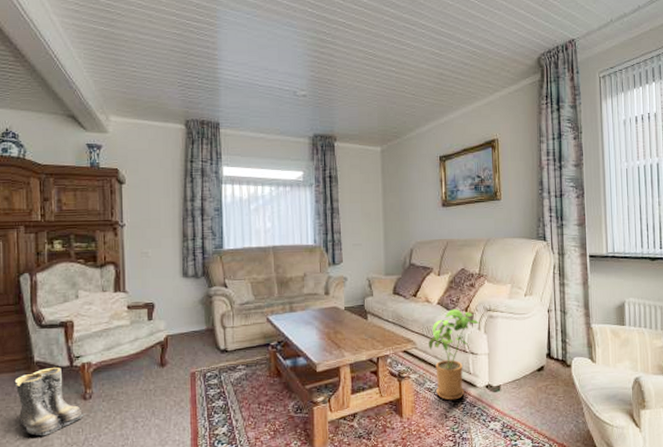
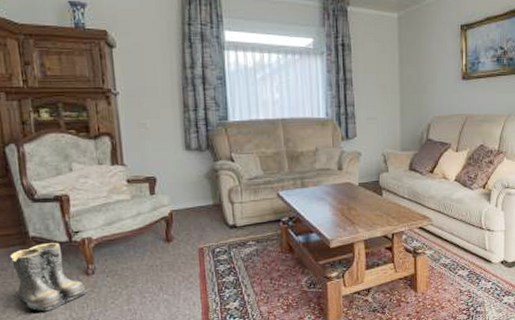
house plant: present [429,309,480,401] -> none [445,186,497,276]

